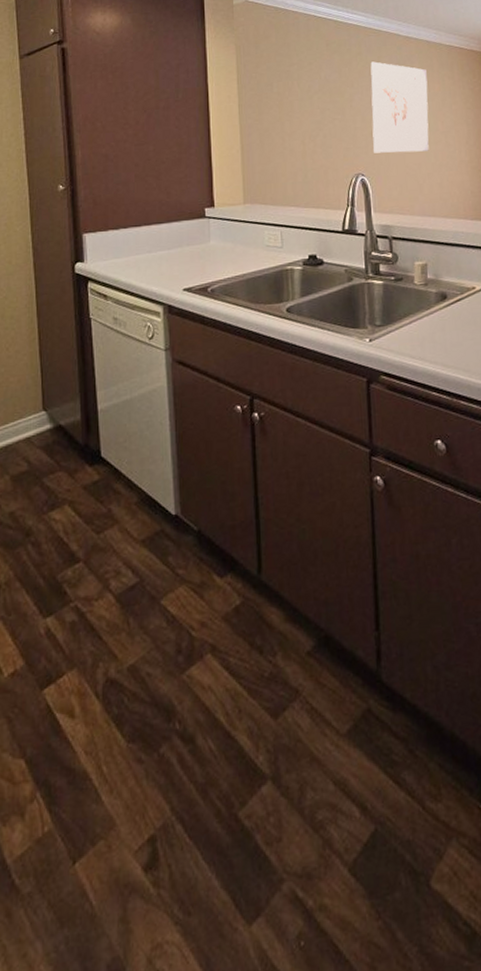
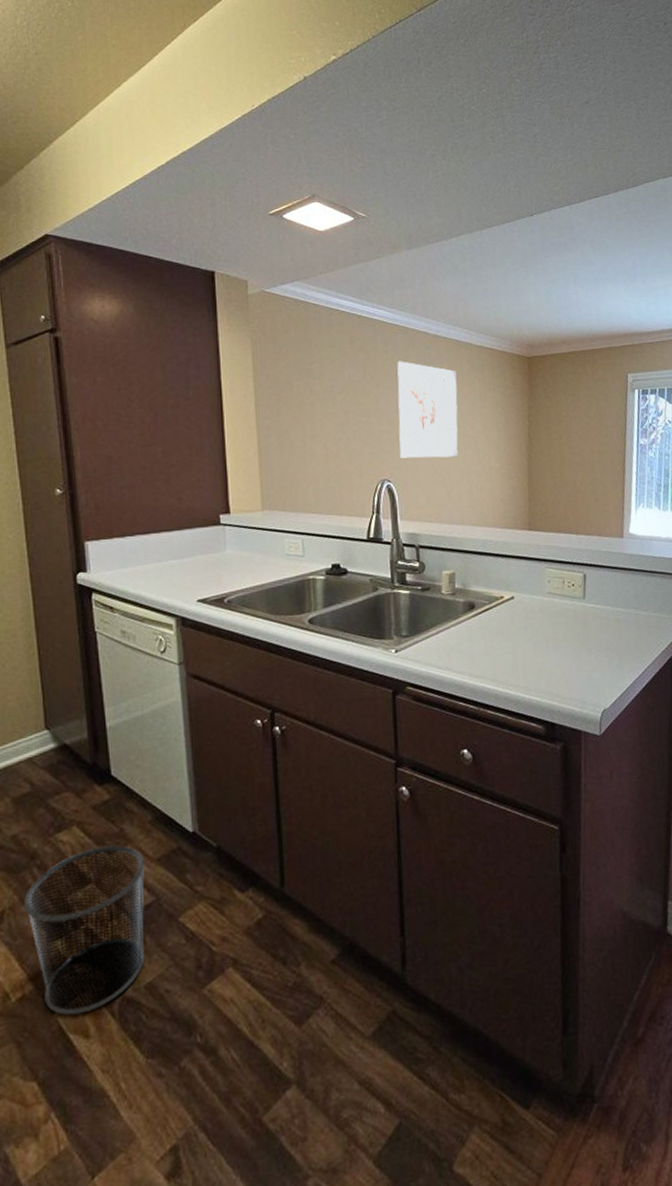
waste bin: none [18,525,131,694] -> present [23,845,146,1016]

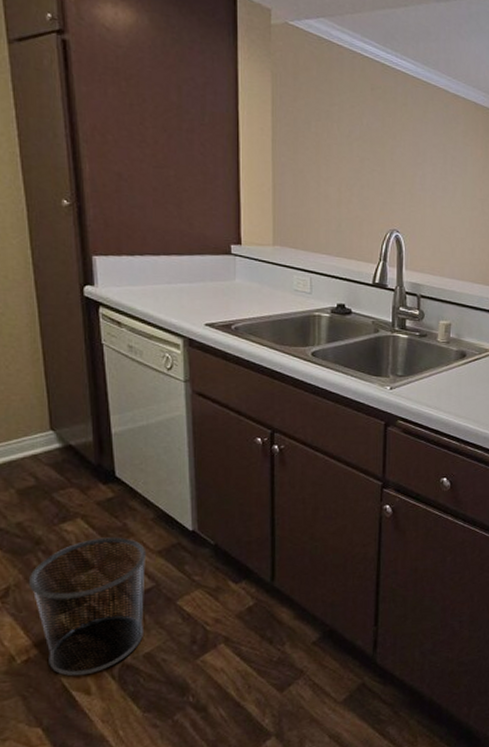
wall art: present [397,361,458,458] -> none [411,115,471,216]

